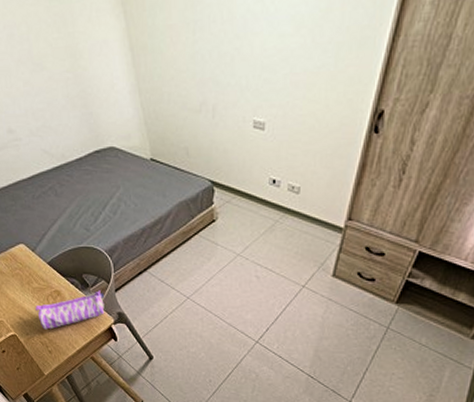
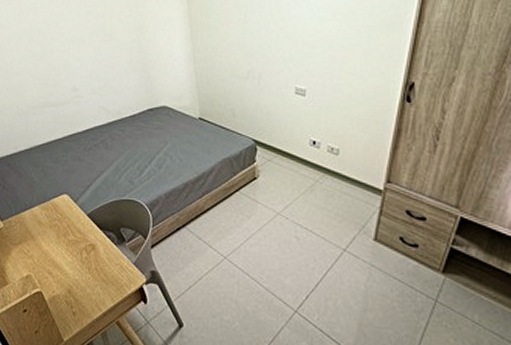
pencil case: present [35,290,105,330] -> none [67,246,139,288]

